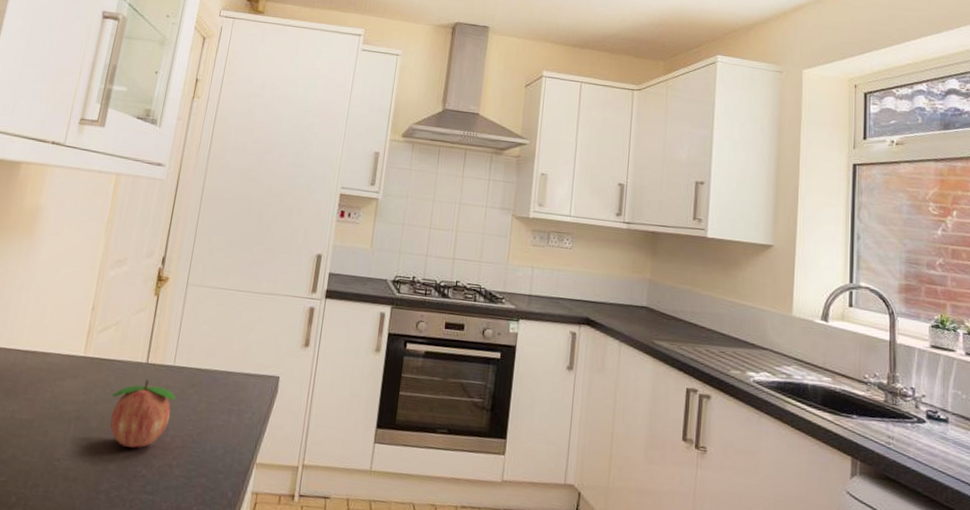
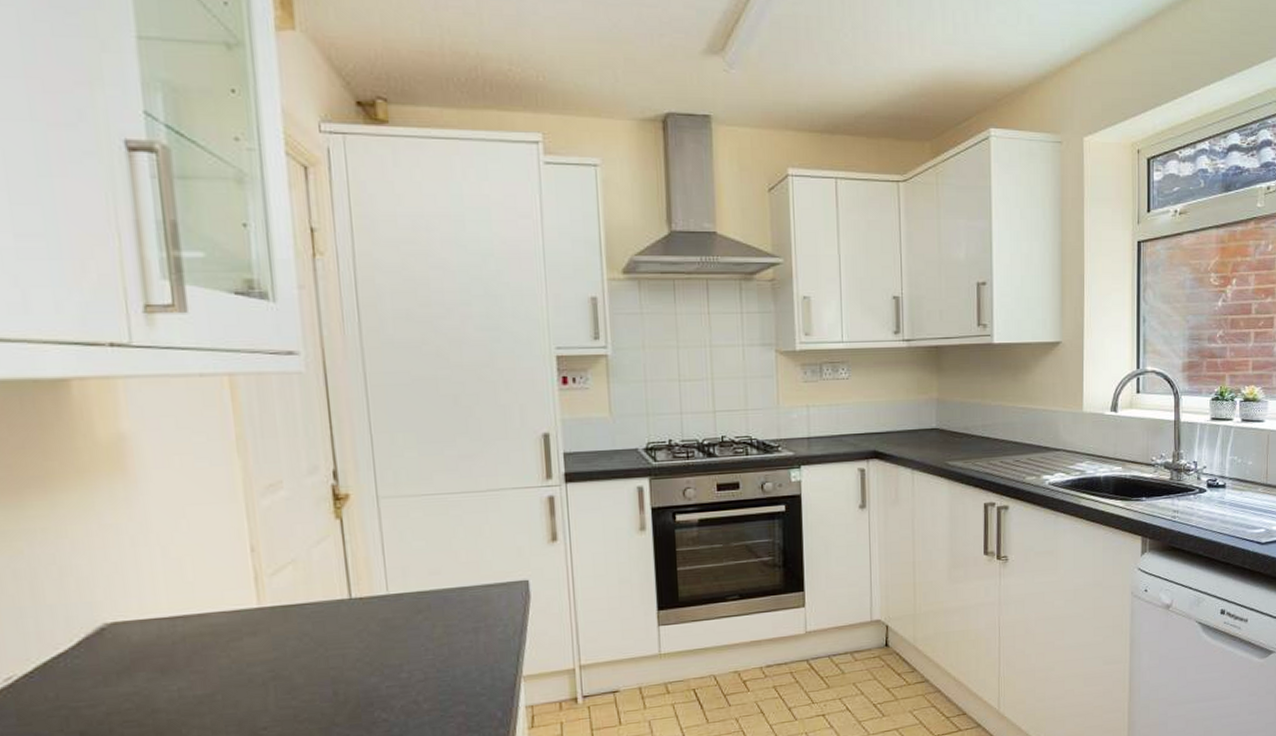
fruit: present [110,379,176,448] -> none [313,616,402,695]

